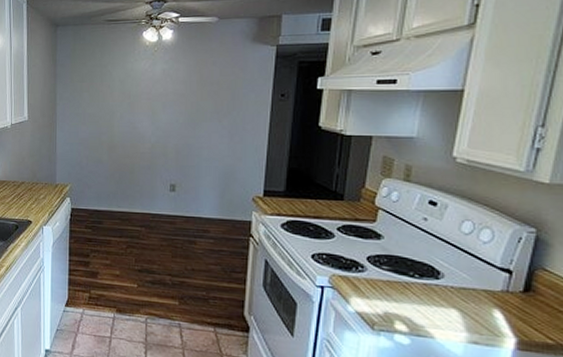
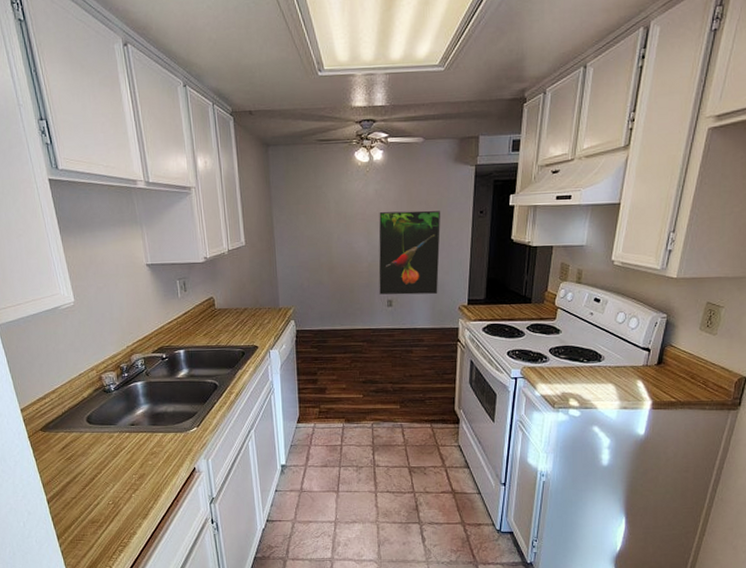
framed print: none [162,91,234,181] -> present [379,210,440,295]

